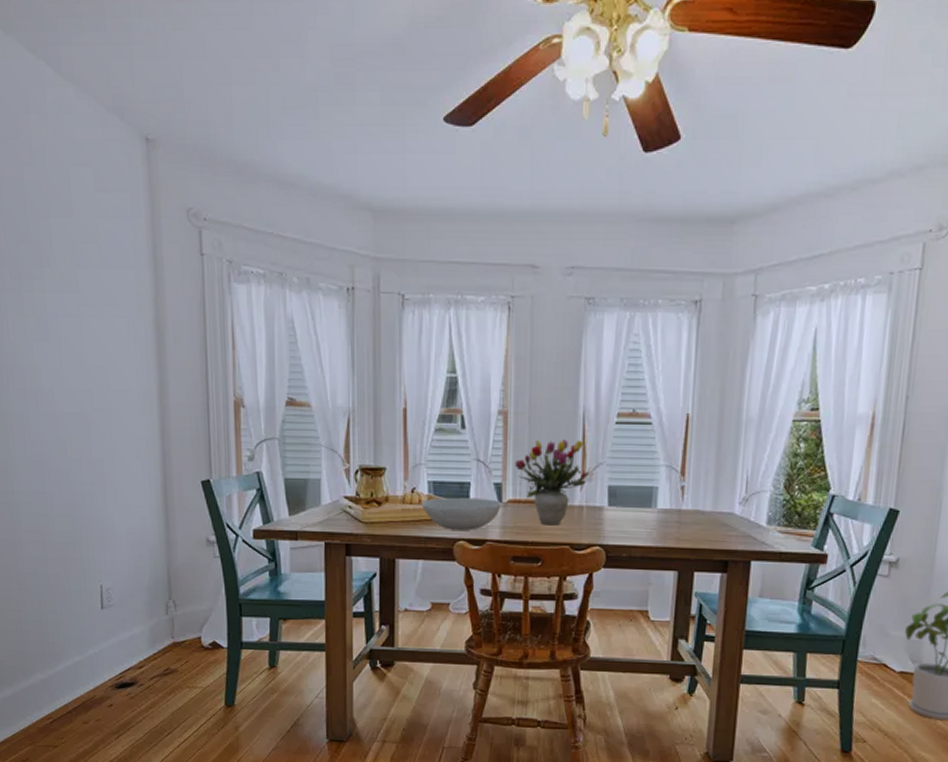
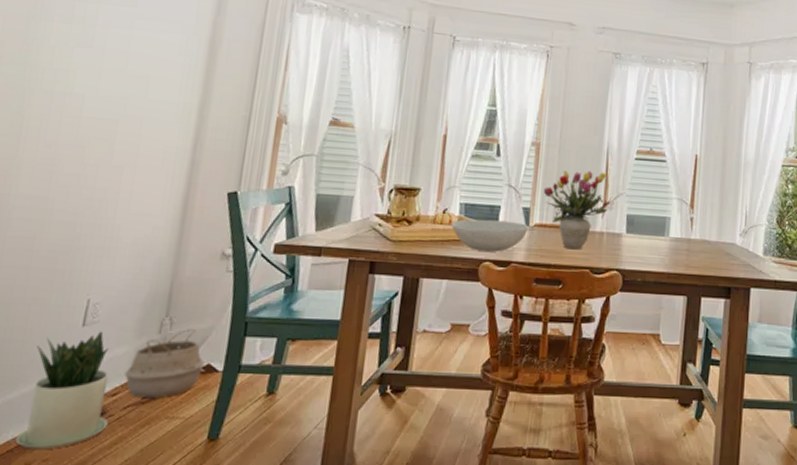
planter: none [69,613,141,712] -> present [15,331,109,450]
woven basket: none [145,610,211,670] -> present [125,329,206,398]

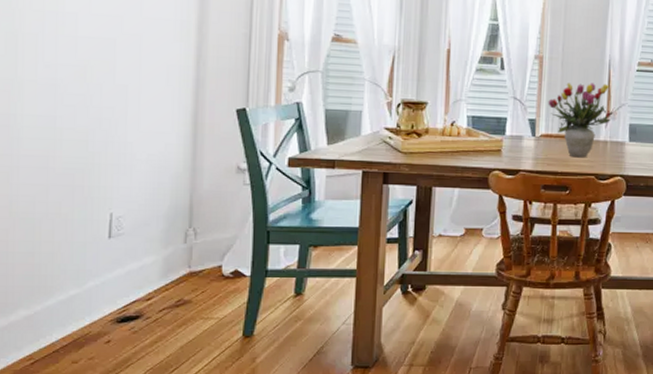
planter: present [15,331,109,450] -> none [59,242,146,350]
woven basket: present [125,329,206,398] -> none [156,239,233,301]
bowl: present [451,219,528,252] -> none [460,131,534,161]

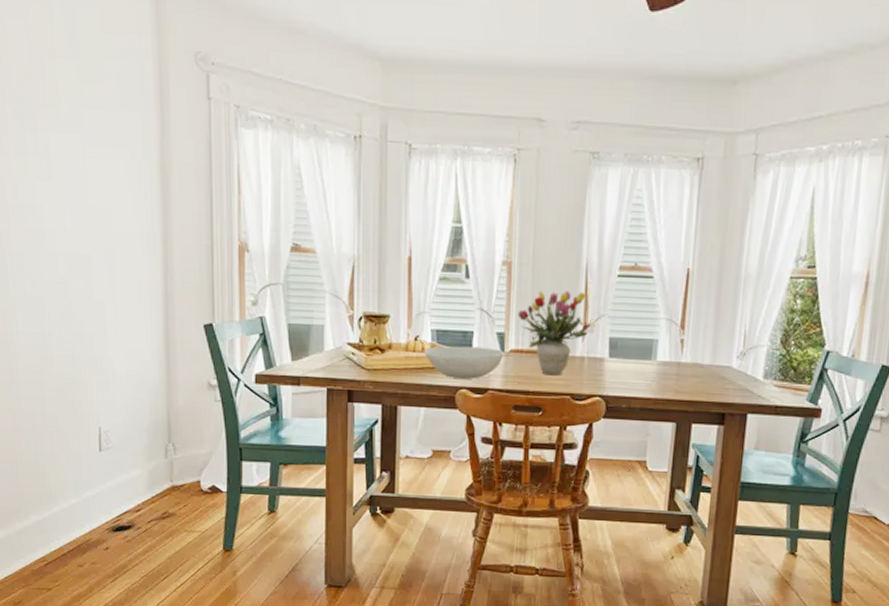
bowl: none [460,131,534,161] -> present [424,346,503,379]

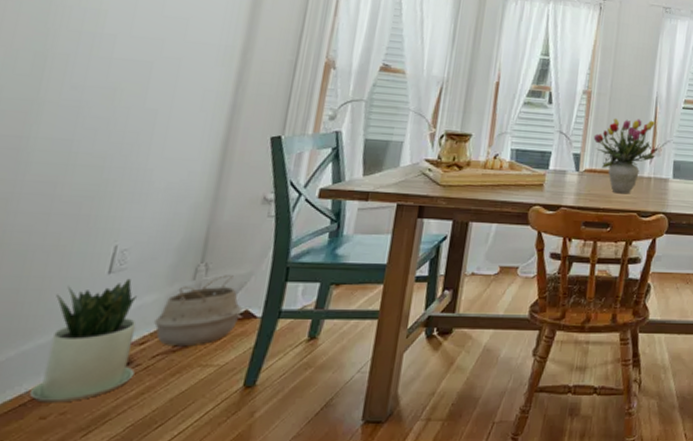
planter: none [66,456,138,555] -> present [29,278,137,403]
woven basket: none [143,454,210,514] -> present [154,275,243,345]
bowl: present [424,346,503,379] -> none [502,165,578,196]

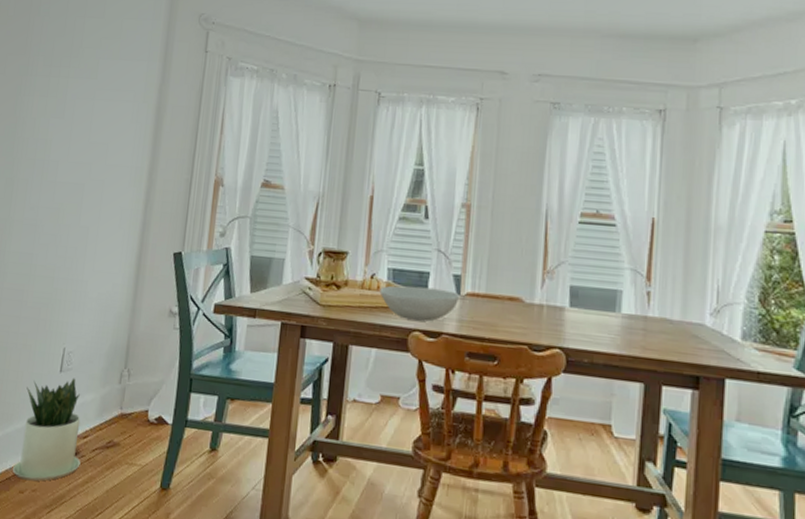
woven basket: present [154,275,243,345] -> none [93,381,158,444]
bowl: none [502,165,578,196] -> present [379,285,459,322]
flower arrangement: present [593,118,658,194] -> none [475,235,551,324]

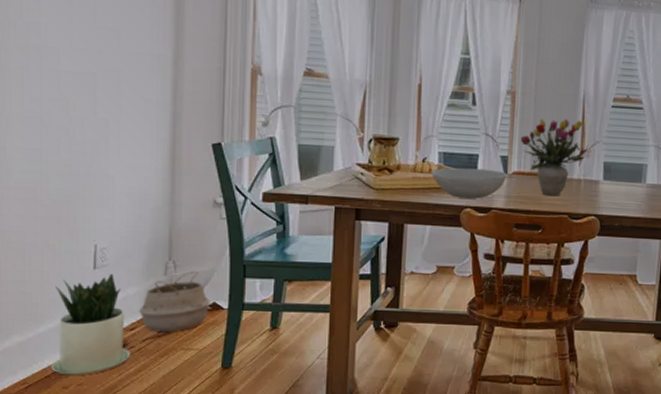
woven basket: none [93,381,158,444] -> present [139,271,211,332]
flower arrangement: none [475,235,551,324] -> present [520,119,587,197]

